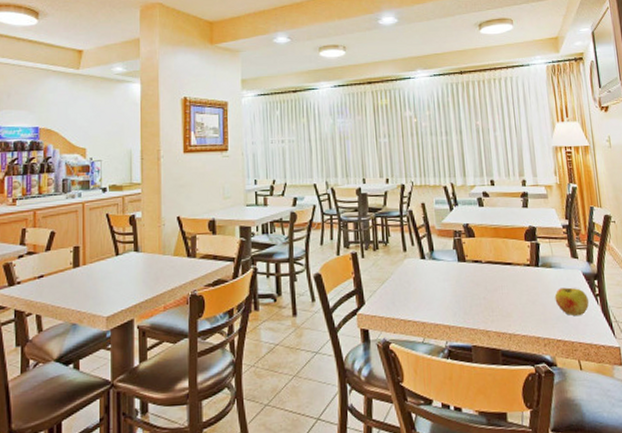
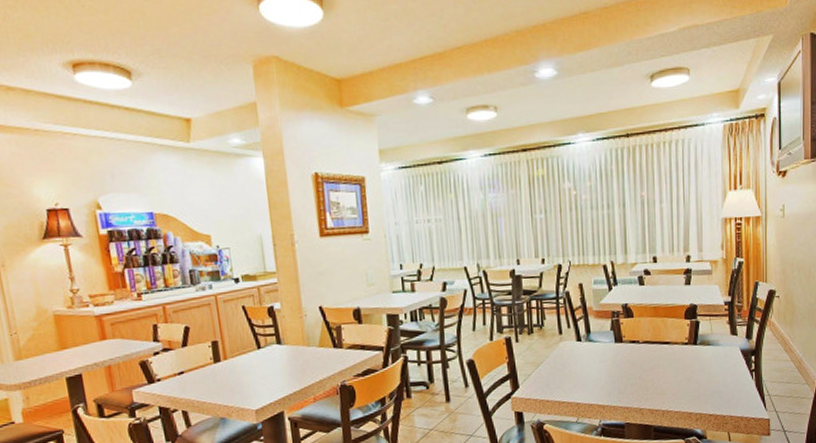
apple: present [554,287,590,316] -> none [710,364,744,392]

